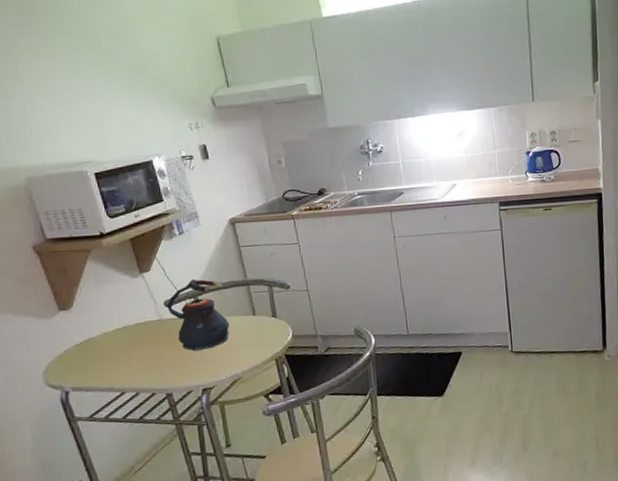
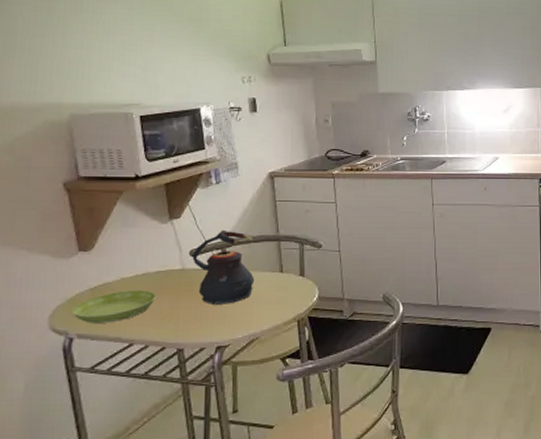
saucer: none [62,342,139,377] -> present [71,290,156,323]

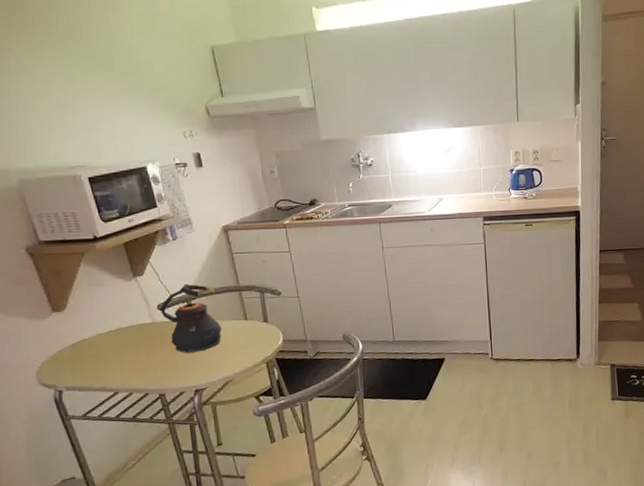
saucer: present [71,290,156,323] -> none [56,344,133,377]

